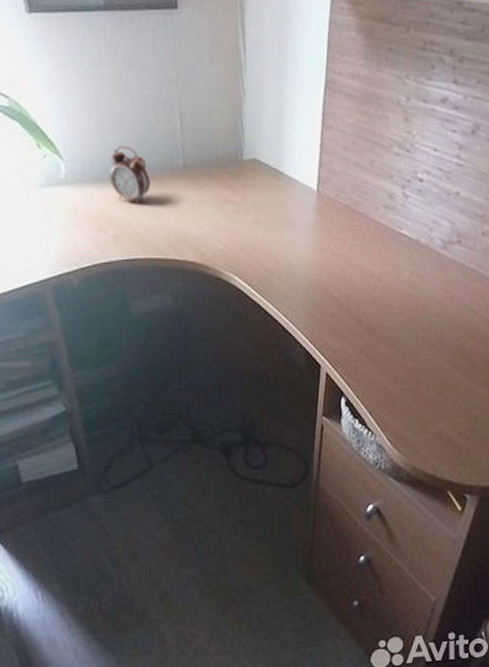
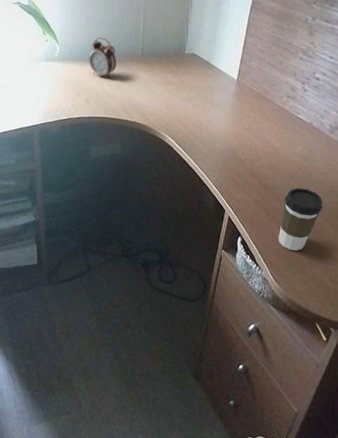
coffee cup: none [391,325,443,405] -> present [278,188,323,251]

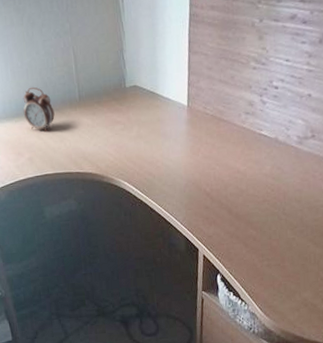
coffee cup: present [278,188,323,251] -> none [260,210,304,279]

